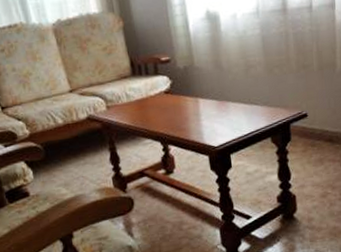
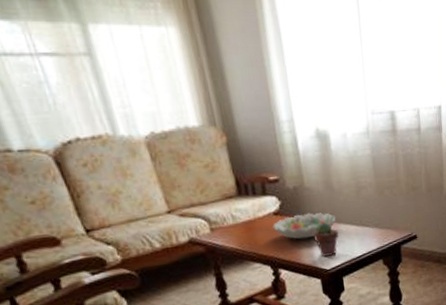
decorative bowl: none [163,91,225,117] -> present [273,213,336,239]
potted succulent: none [202,100,228,134] -> present [313,222,339,257]

